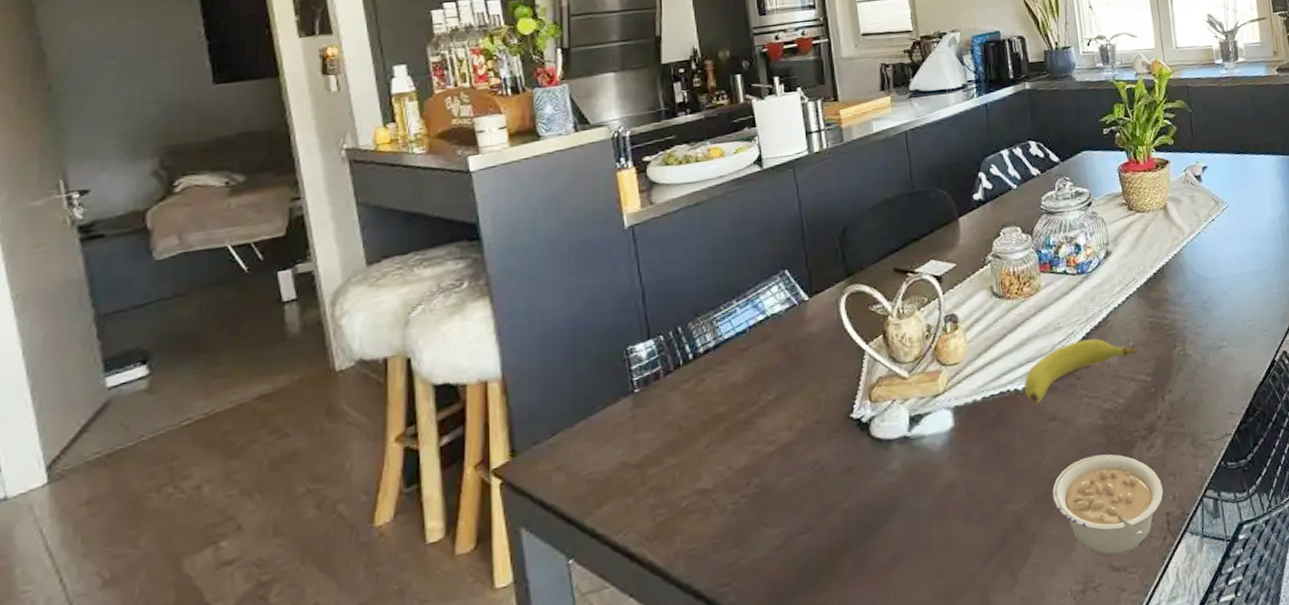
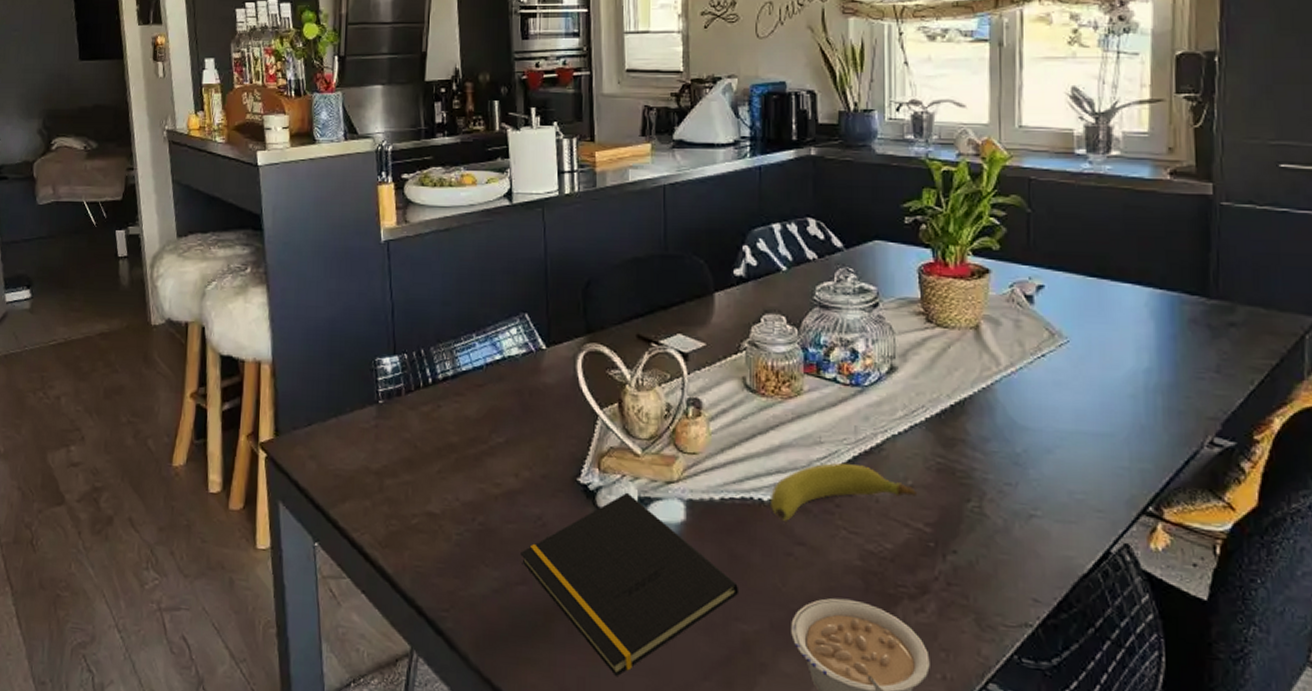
notepad: none [800,415,1007,593] -> present [520,492,740,677]

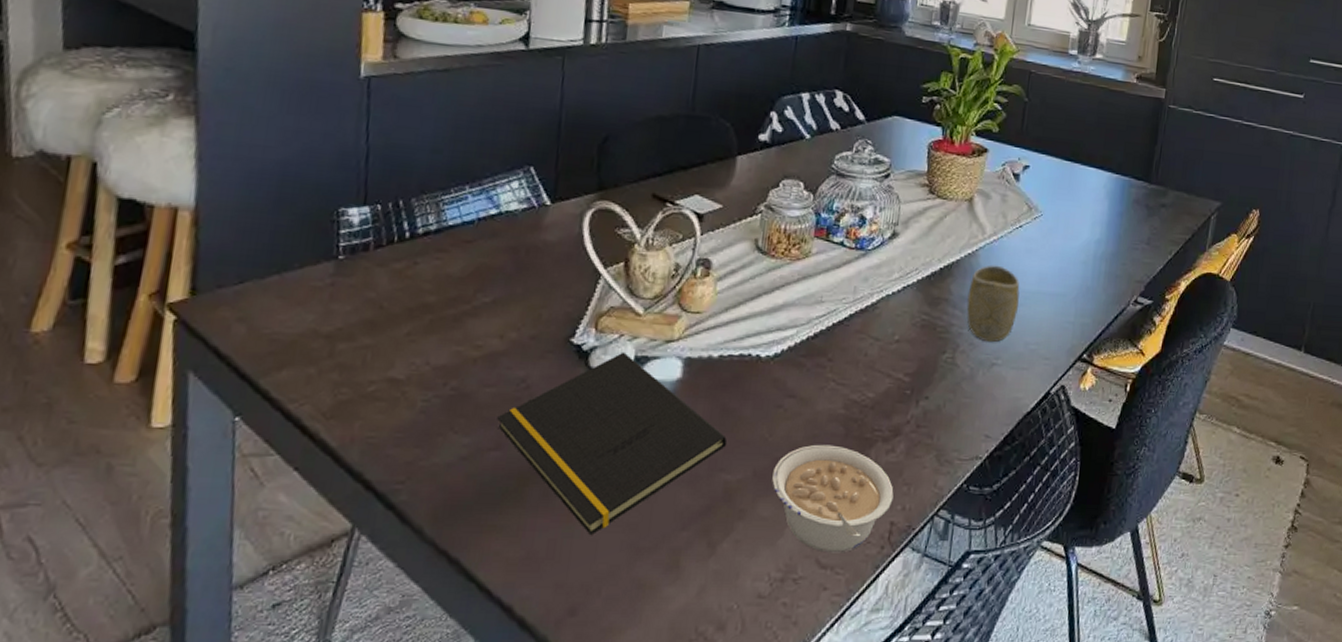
fruit: present [769,463,918,521] -> none [767,321,902,376]
cup: none [988,400,1053,491] -> present [966,265,1020,343]

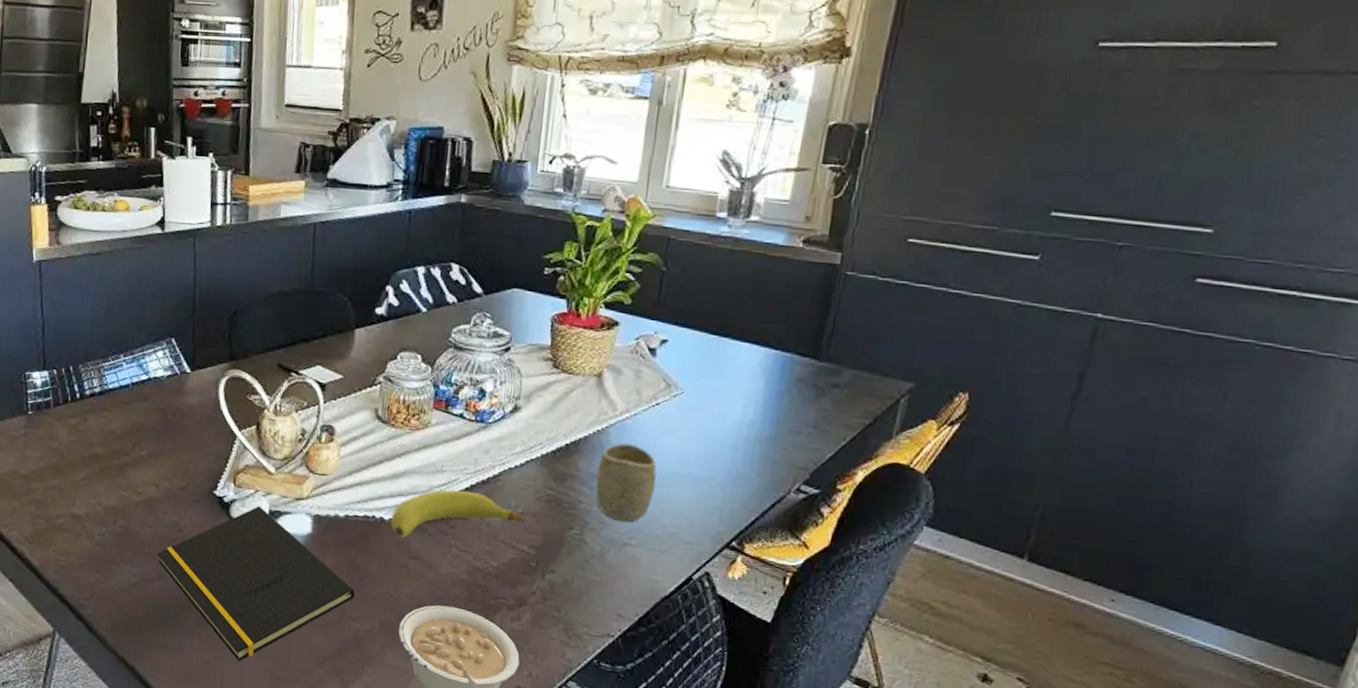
fruit: none [767,321,902,376] -> present [390,489,526,538]

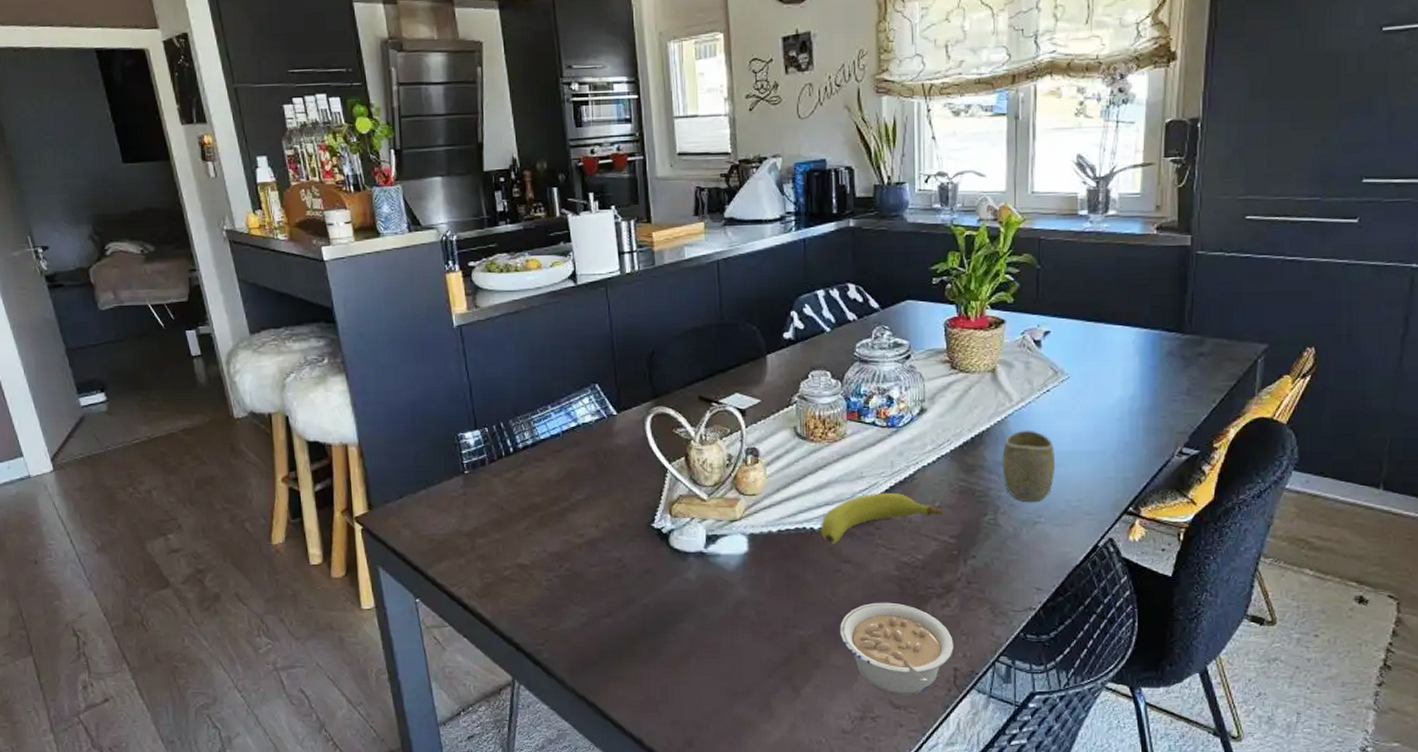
notepad: present [157,505,356,662] -> none [605,532,796,683]

